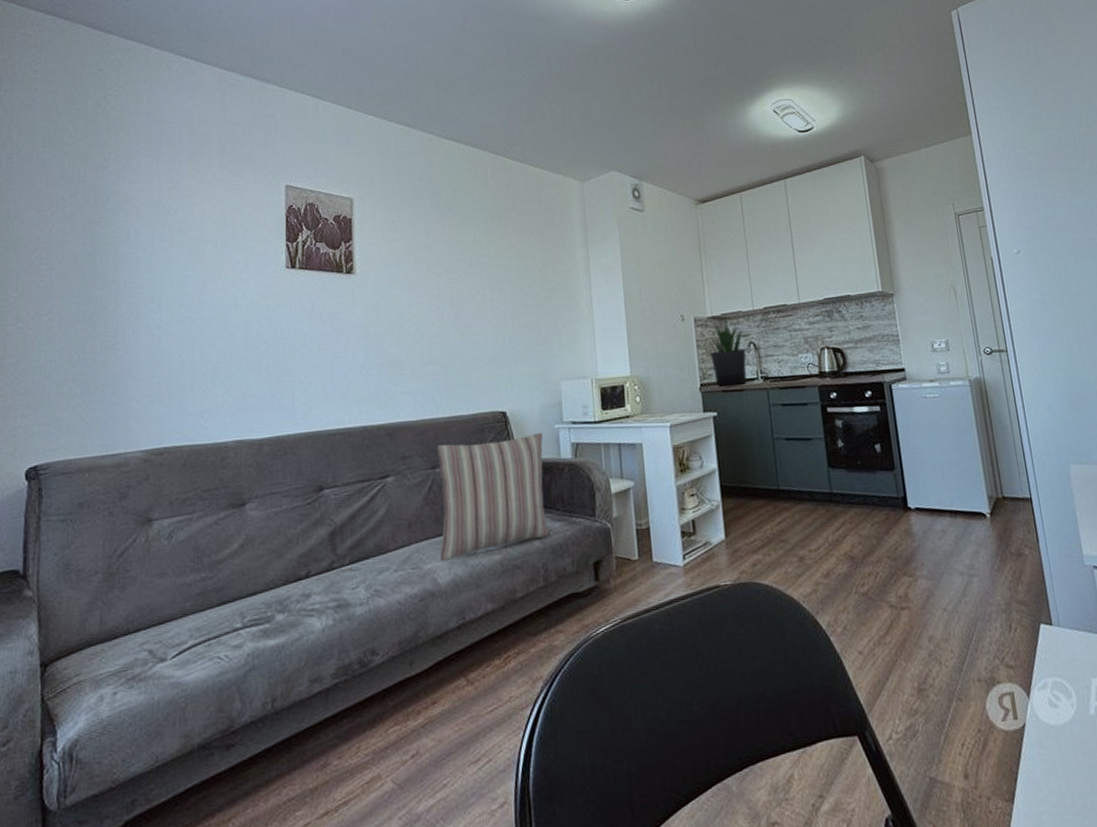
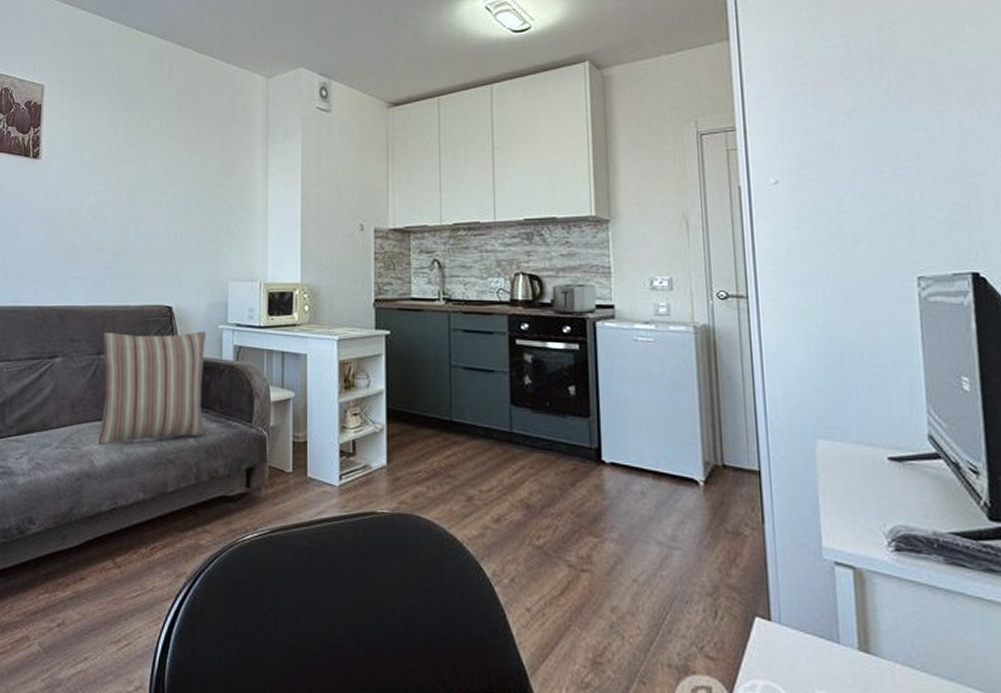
planter: present [710,321,747,388] -> none [389,233,429,305]
toaster: none [851,351,891,382] -> present [549,283,597,316]

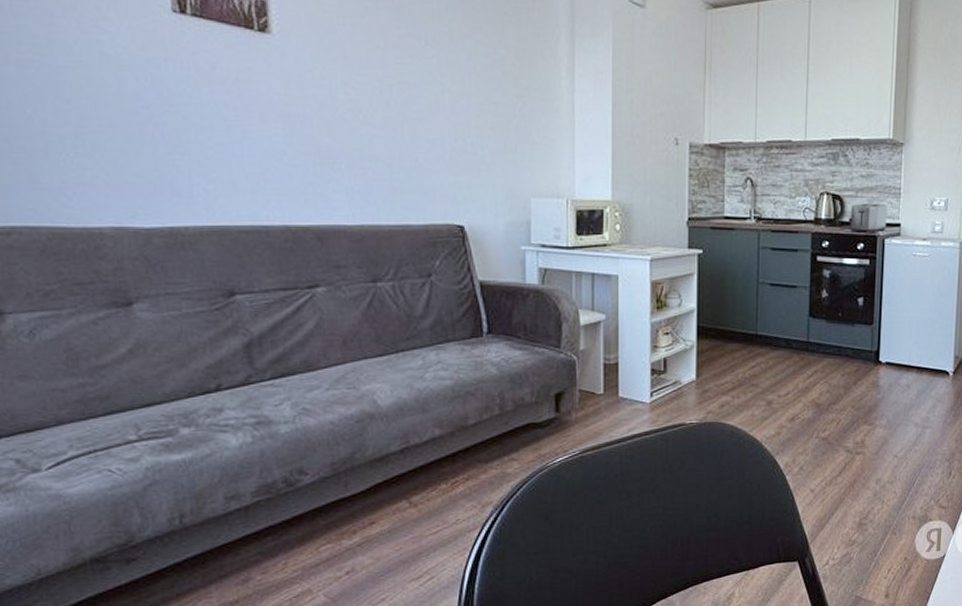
pillow: present [99,330,207,445] -> none [378,252,508,382]

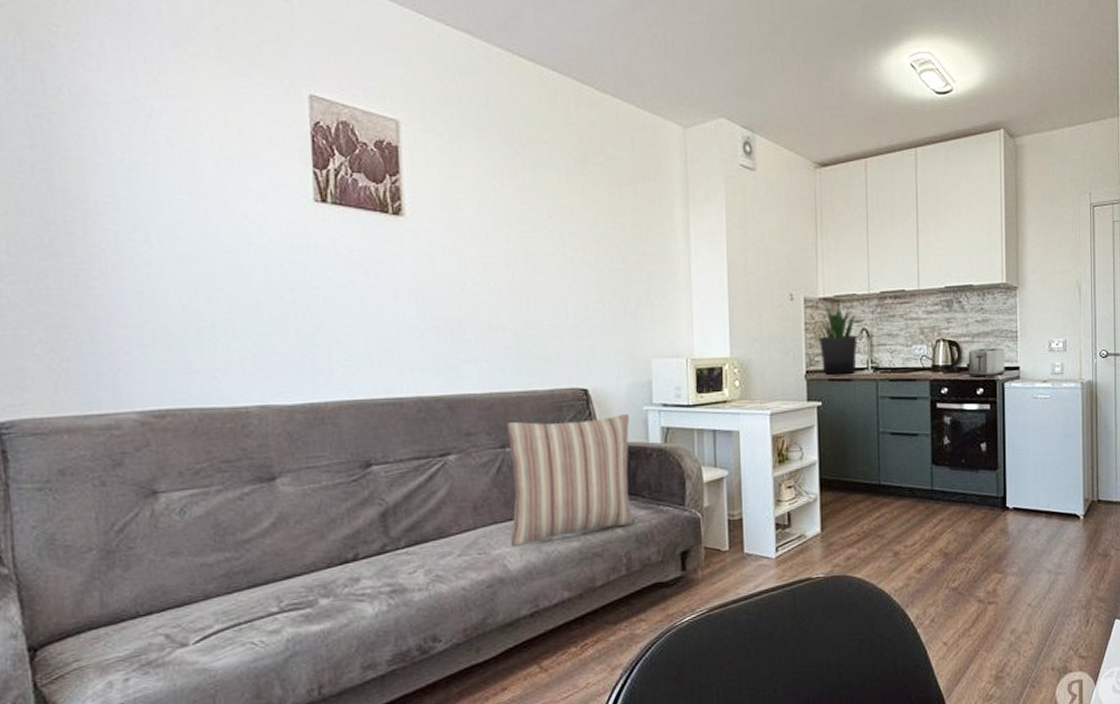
pillow: none [378,252,508,382] -> present [506,413,633,546]
planter: none [703,149,742,224] -> present [819,303,858,376]

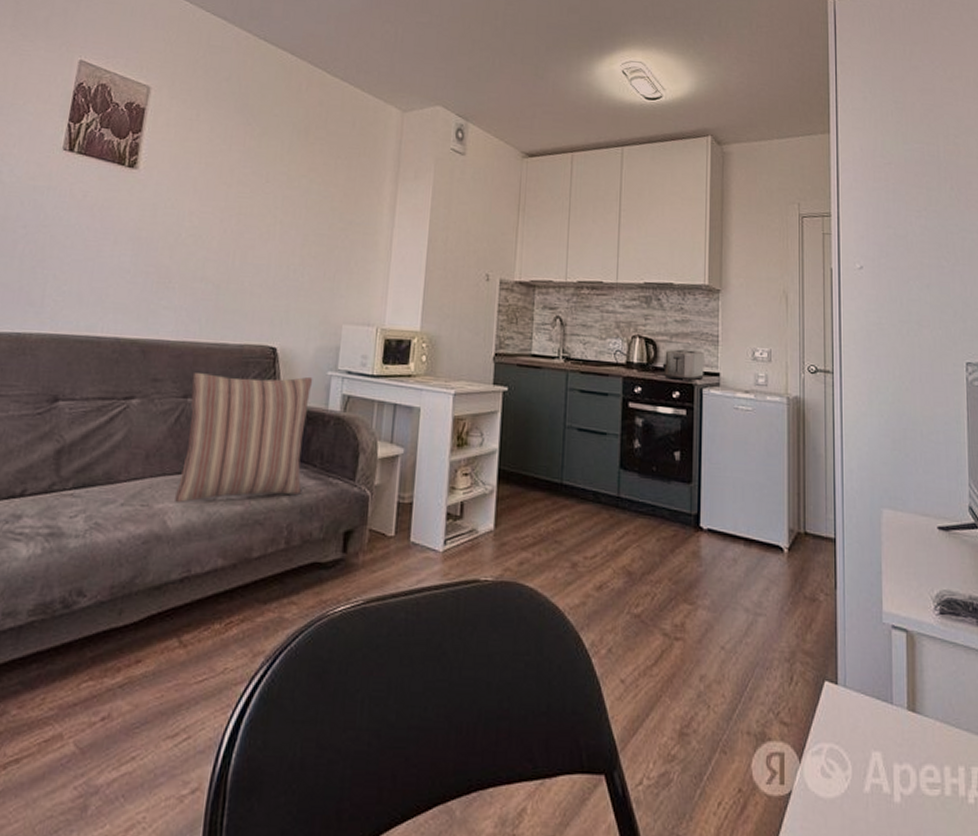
planter: present [819,303,858,376] -> none [511,287,551,363]

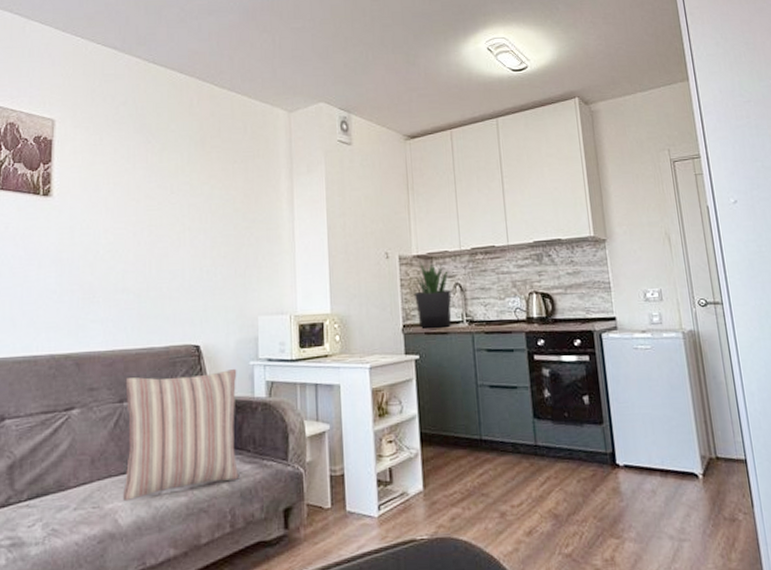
planter: none [511,287,551,363] -> present [415,260,452,330]
toaster: present [662,349,704,382] -> none [560,298,601,329]

